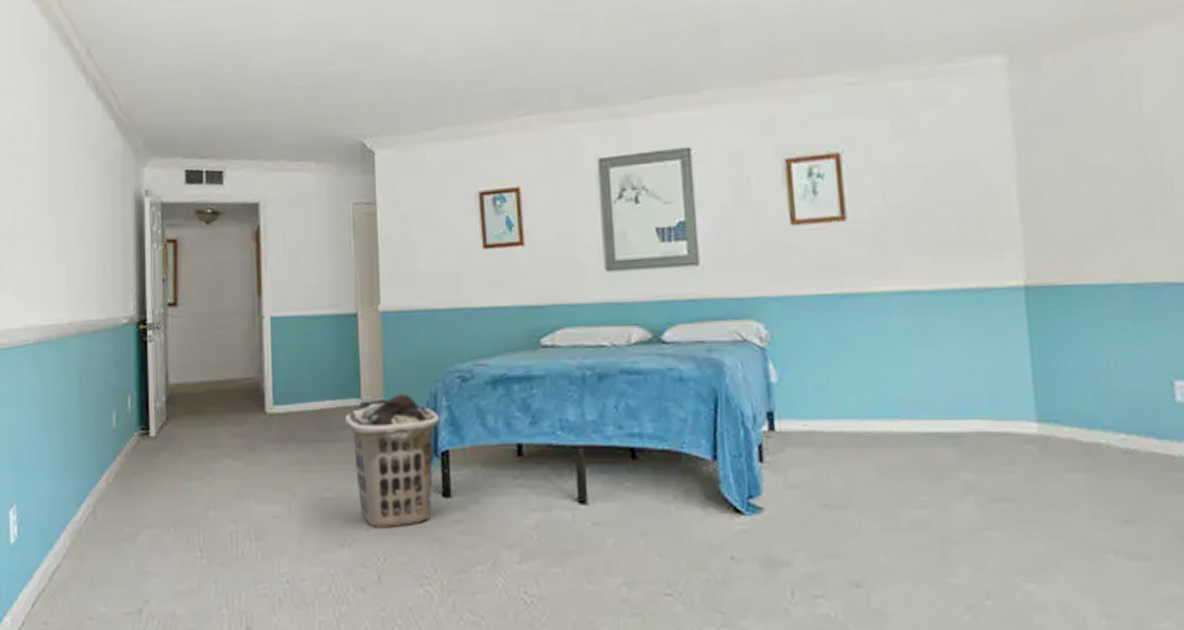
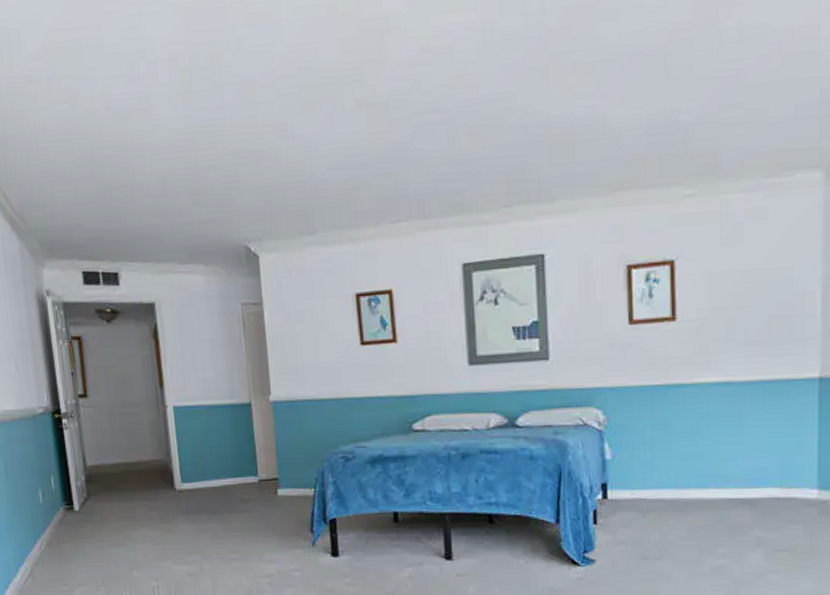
clothes hamper: present [344,393,440,528] -> none [244,472,328,582]

